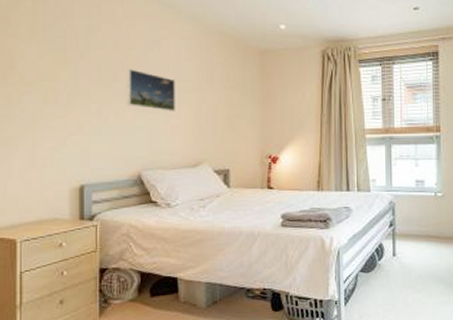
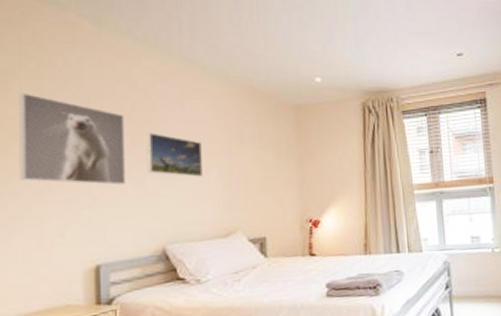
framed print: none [16,27,107,115] -> present [18,92,125,186]

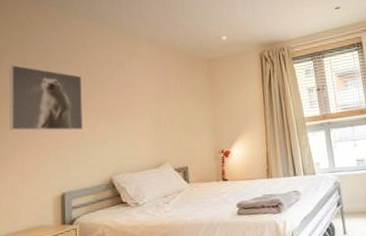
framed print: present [145,132,203,177] -> none [97,88,139,121]

